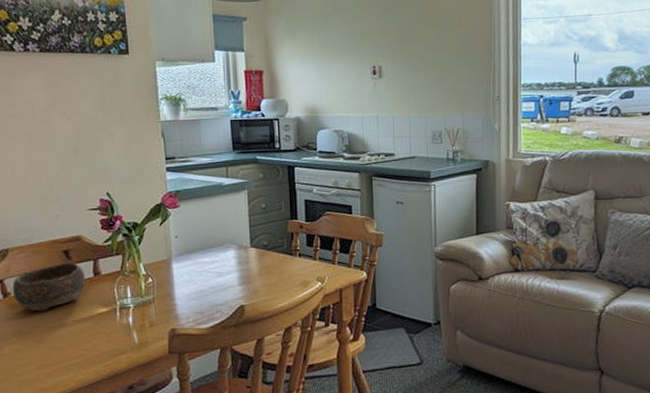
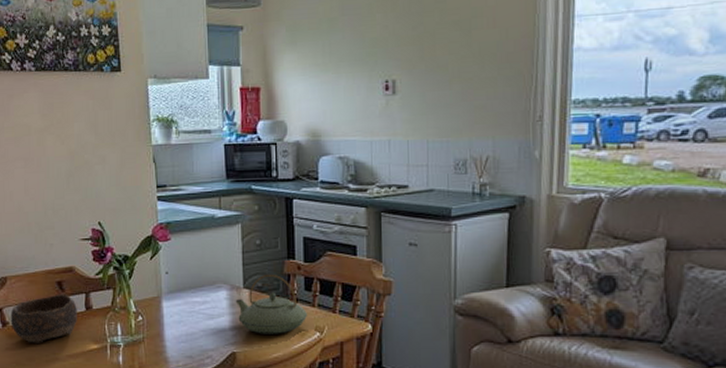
teapot: none [243,233,310,287] -> present [235,274,308,334]

